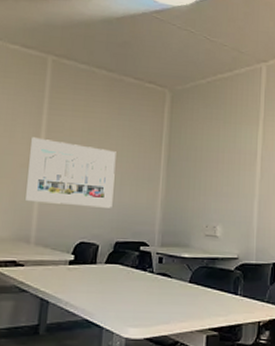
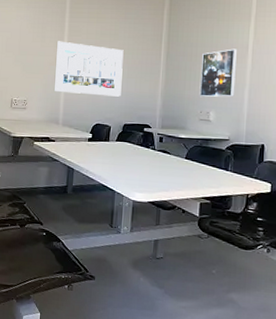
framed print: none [204,154,245,209] -> present [199,49,237,97]

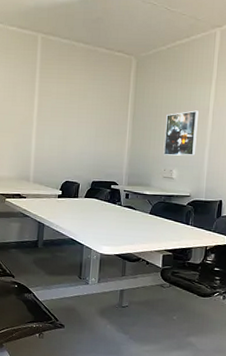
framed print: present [55,41,124,97] -> none [25,100,92,155]

